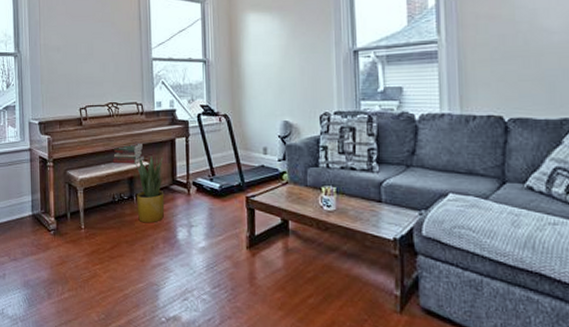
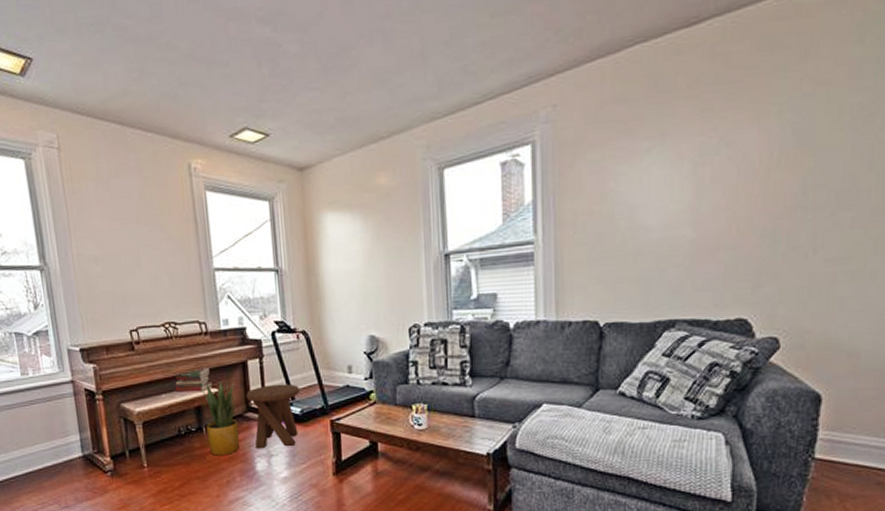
music stool: none [172,161,219,218] -> present [246,384,300,448]

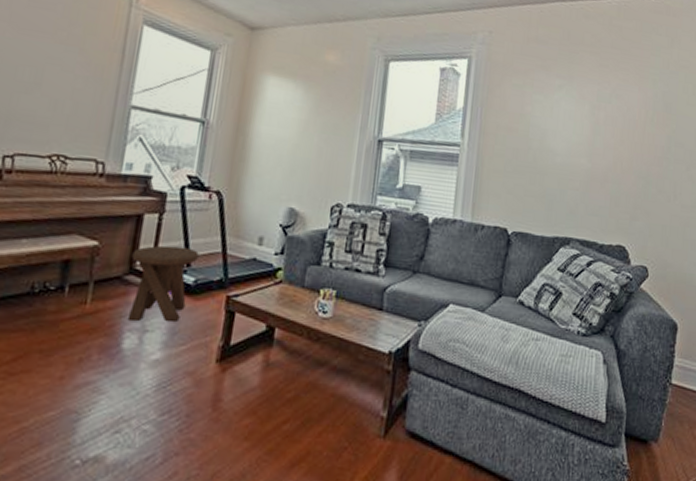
books: present [174,368,212,393] -> none [41,215,94,243]
planter: present [200,380,240,456] -> none [66,233,123,326]

